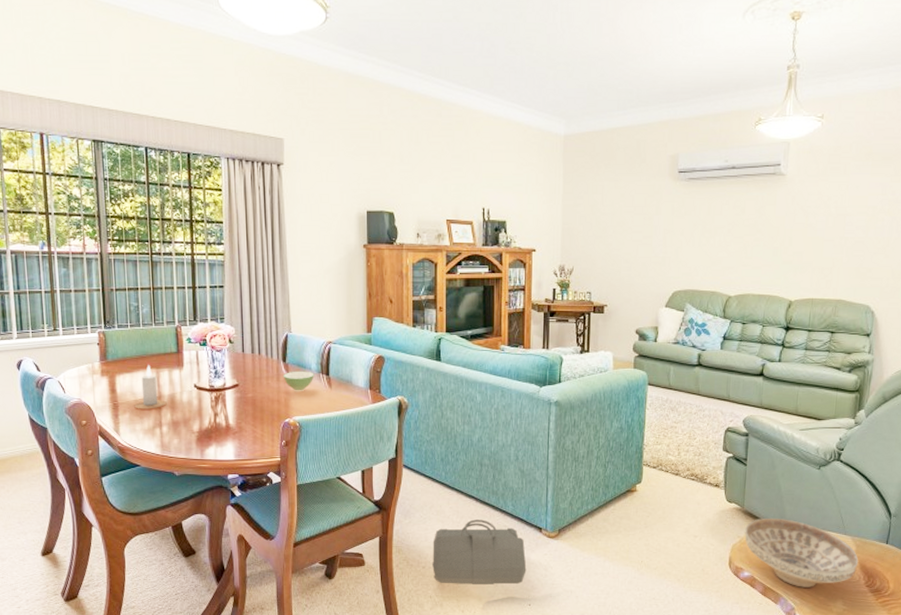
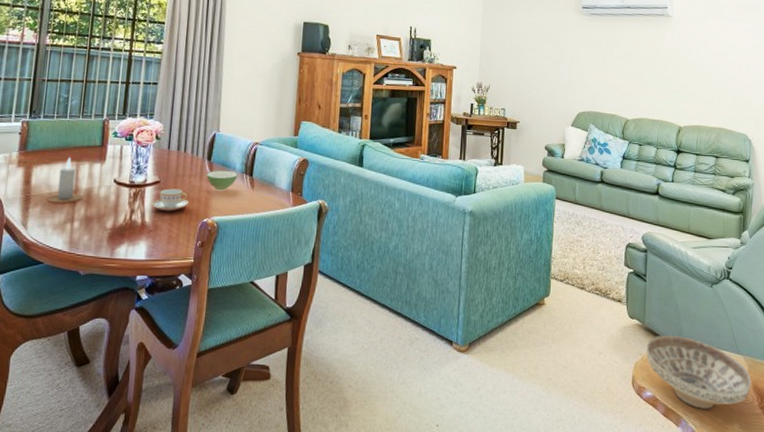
teacup: none [234,391,269,414] -> present [152,188,189,212]
handbag: present [432,519,527,586] -> none [340,330,436,403]

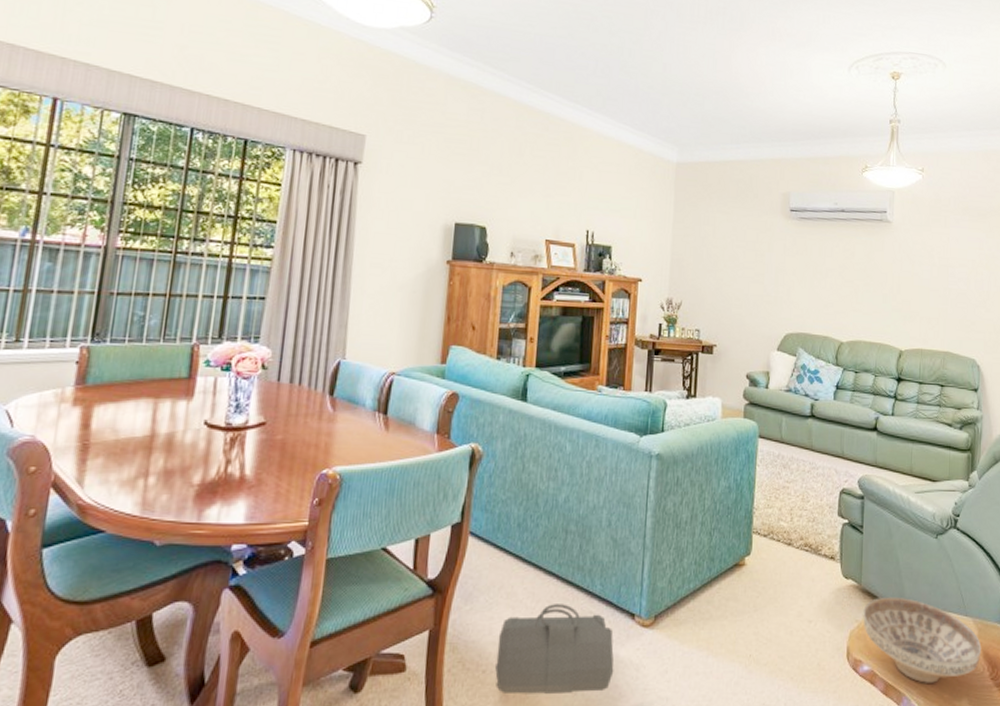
candle: present [47,157,83,204] -> none [112,393,161,453]
teacup: present [152,188,189,212] -> none [254,431,303,461]
bowl: present [206,170,238,192] -> none [326,407,369,435]
handbag: none [340,330,436,403] -> present [495,604,614,695]

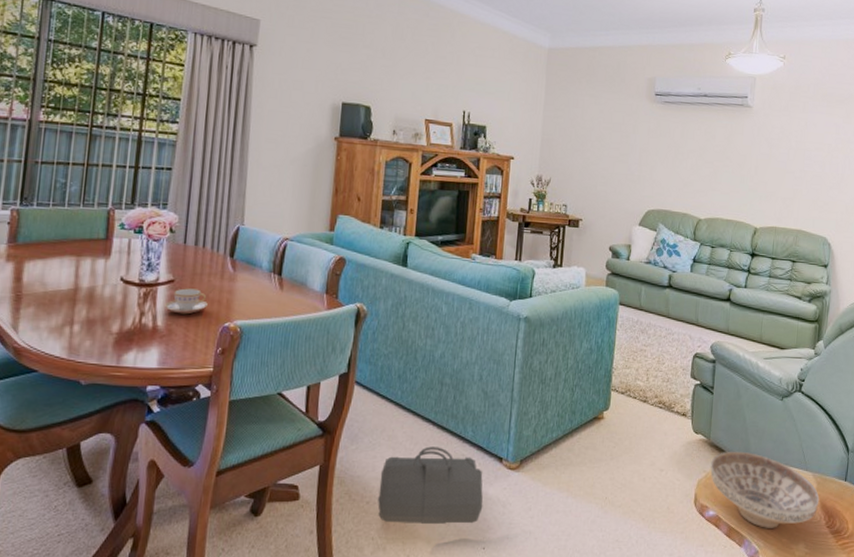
teacup: none [254,431,303,461] -> present [165,288,208,315]

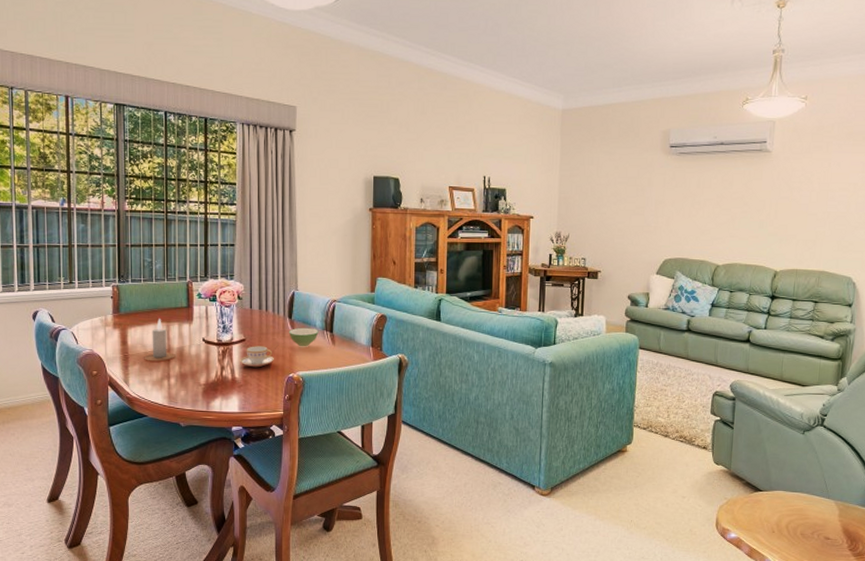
candle: none [42,251,84,304] -> present [144,319,176,362]
bowl: none [228,268,265,293] -> present [288,327,319,348]
handbag: present [378,446,483,525] -> none [428,476,520,541]
decorative bowl: present [710,451,820,528] -> none [731,480,842,550]

